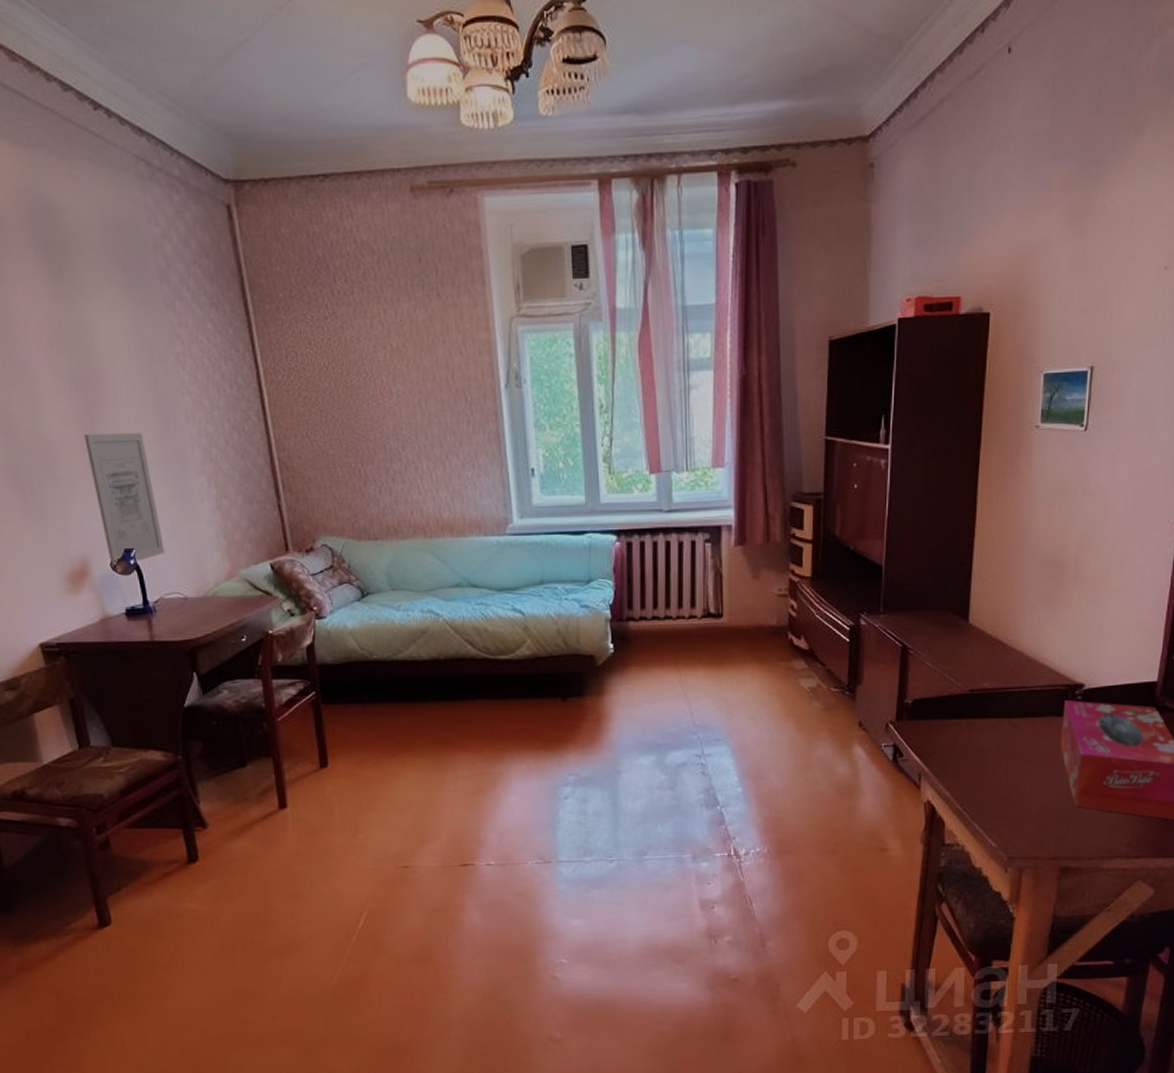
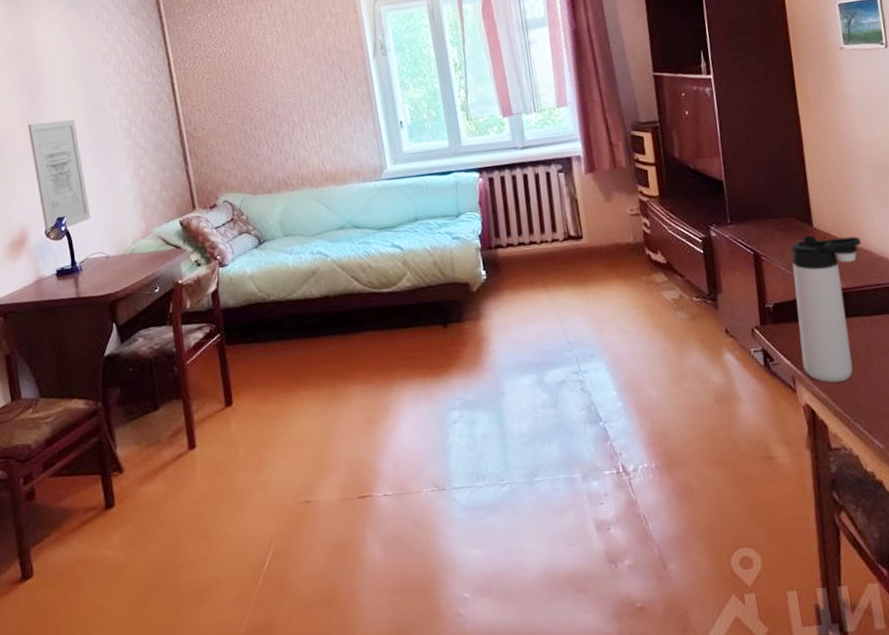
thermos bottle: none [931,631,1015,782] -> present [791,235,861,383]

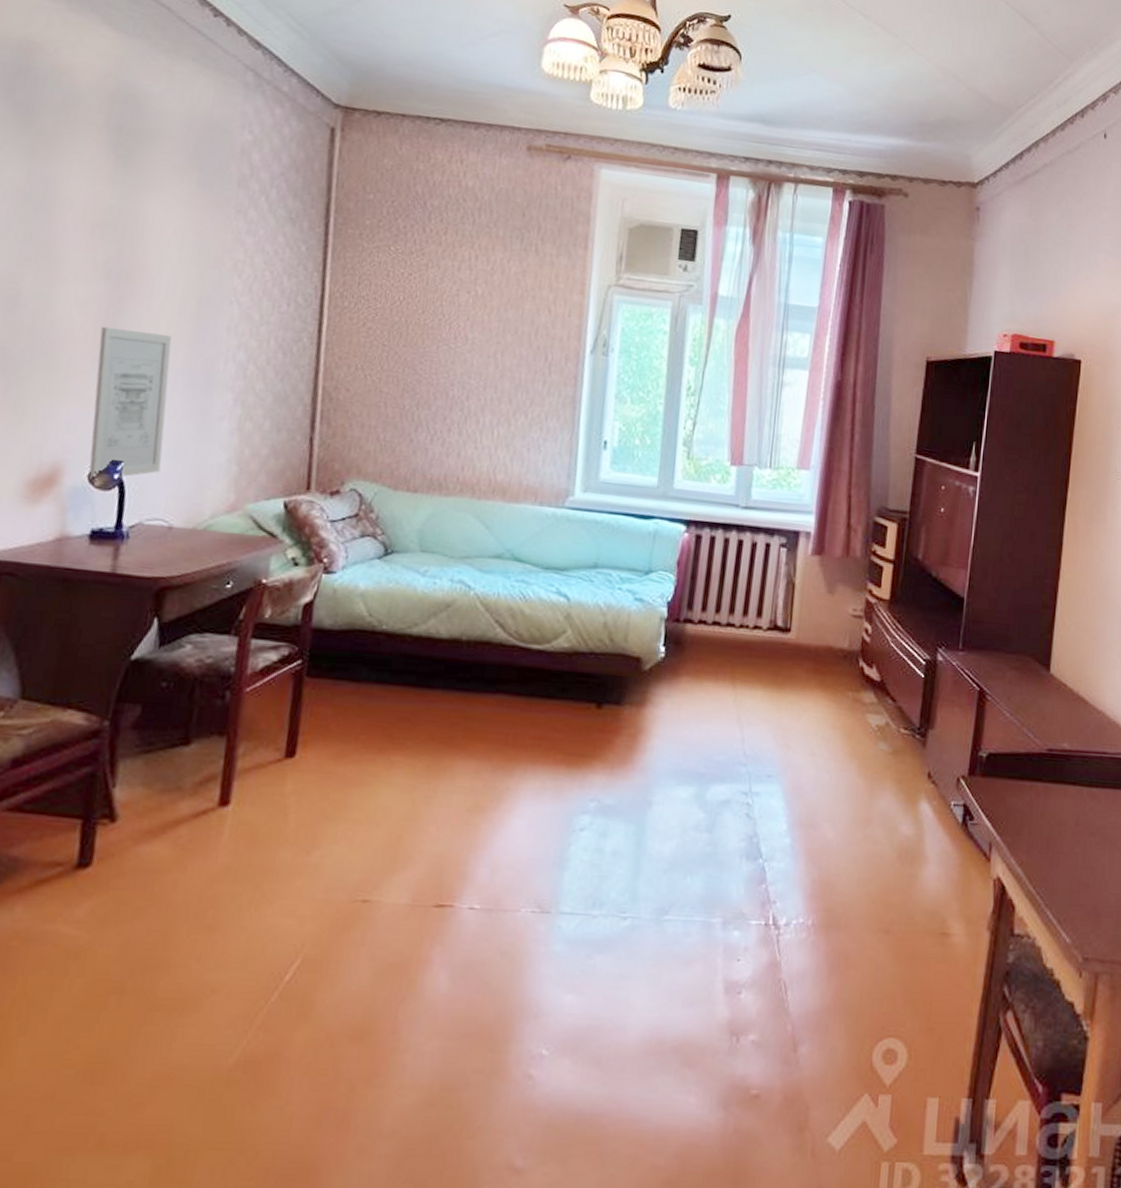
thermos bottle: present [791,235,861,383] -> none [1004,681,1096,858]

